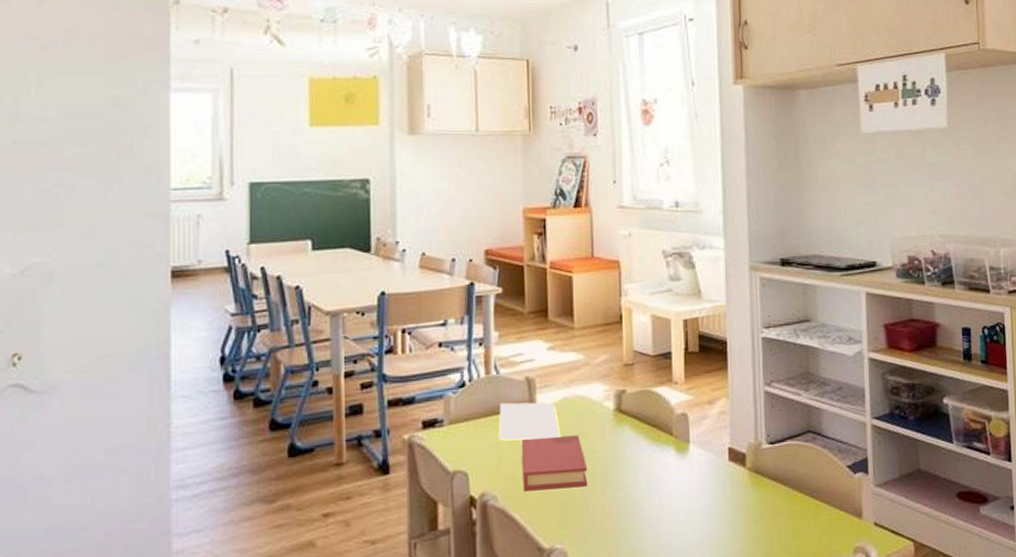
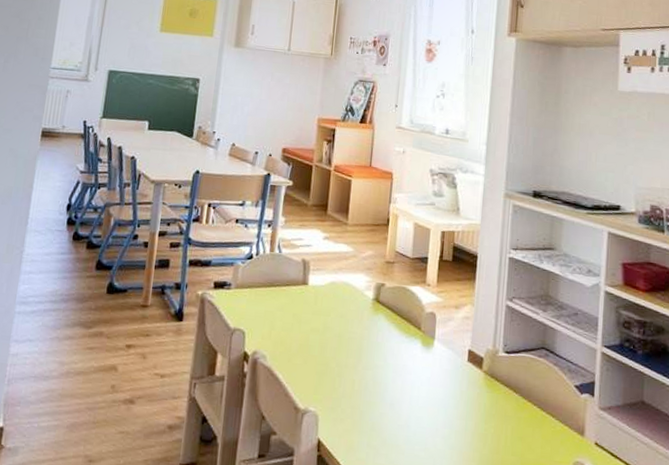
paper: present [499,402,560,440] -> none [274,277,325,315]
book: present [521,435,588,492] -> none [288,311,345,362]

